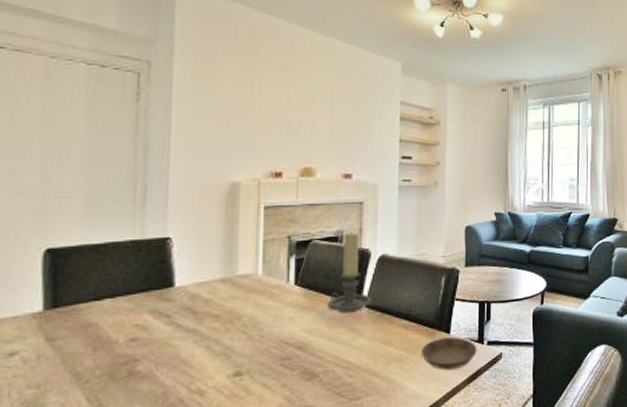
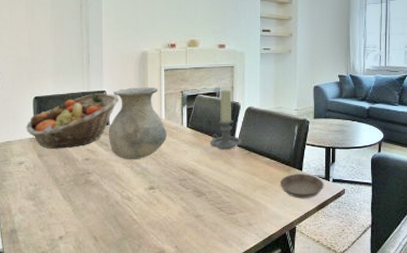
fruit basket: none [27,241,193,328] -> present [26,93,120,149]
vase: none [171,231,265,337] -> present [108,87,167,160]

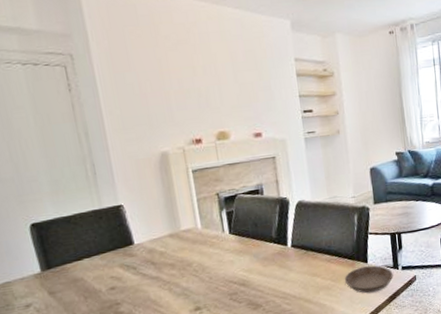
fruit basket: present [26,93,120,149] -> none [26,207,142,284]
vase: present [108,87,167,160] -> none [132,193,207,282]
candle holder: present [210,89,242,149] -> none [259,184,296,253]

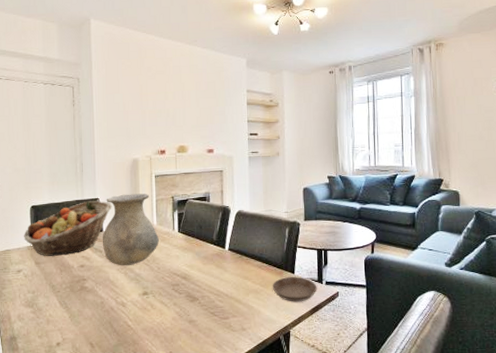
fruit basket: none [26,207,142,284] -> present [24,200,112,256]
vase: none [132,193,207,282] -> present [102,193,159,266]

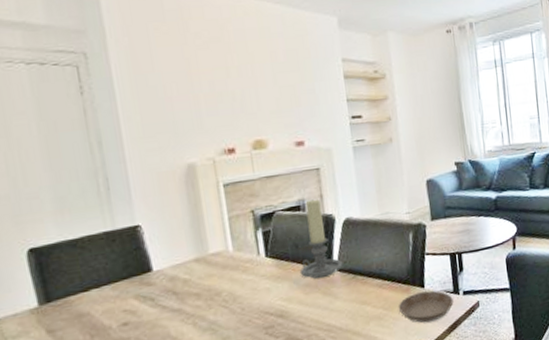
fruit basket: present [24,200,112,256] -> none [21,228,163,320]
vase: present [102,193,159,266] -> none [151,210,240,315]
candle holder: none [202,193,233,253] -> present [301,199,343,279]

